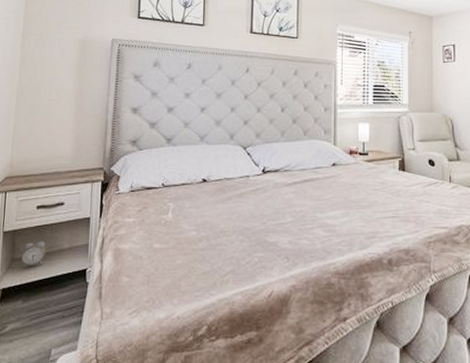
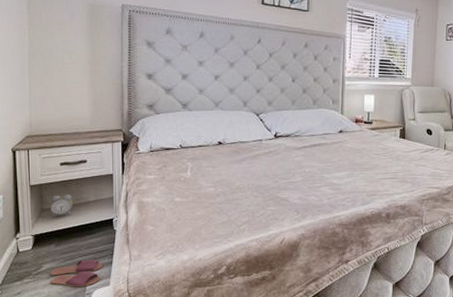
slippers: none [12,318,72,353] -> present [50,259,103,287]

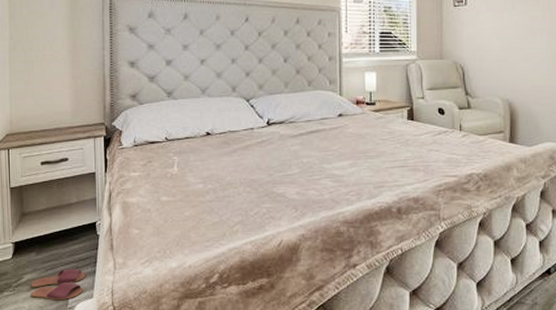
alarm clock: present [50,194,73,217] -> none [31,196,55,222]

